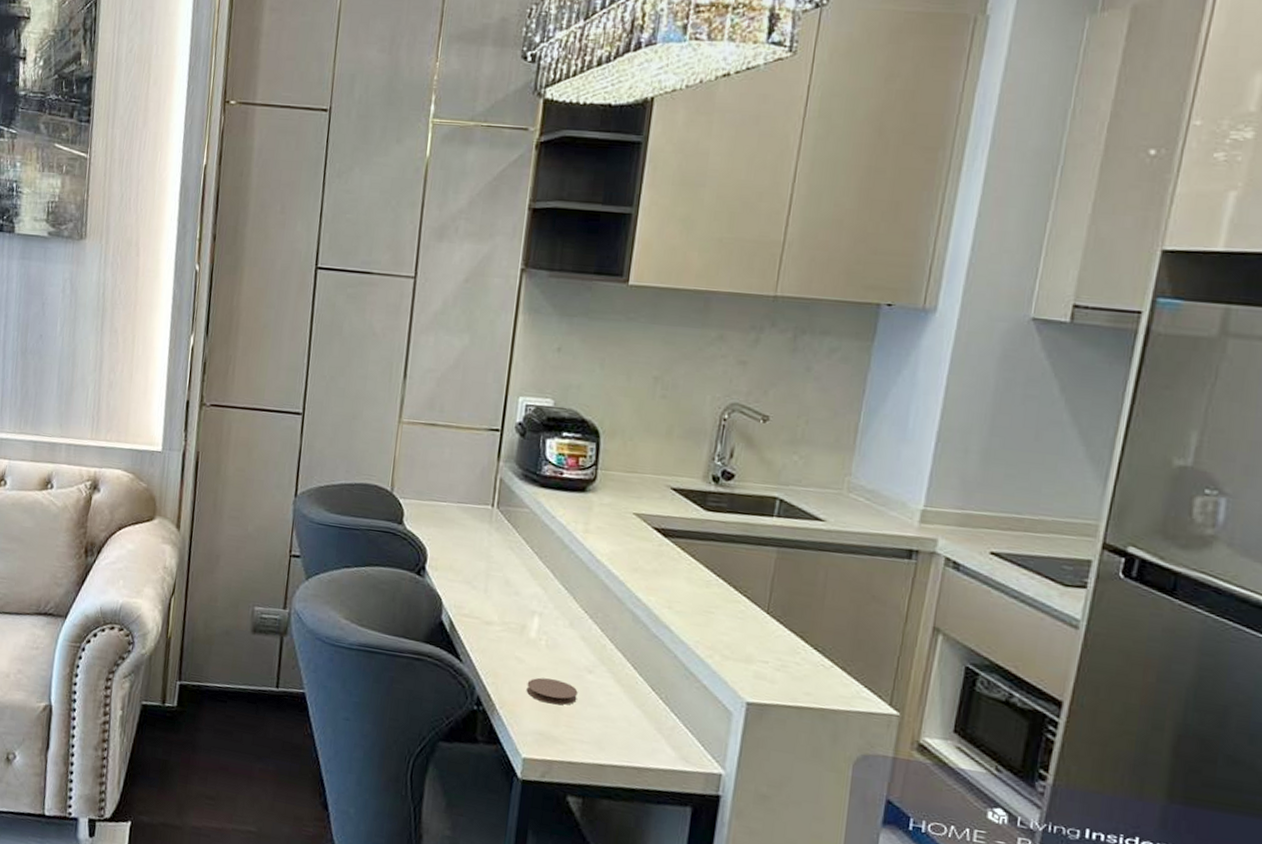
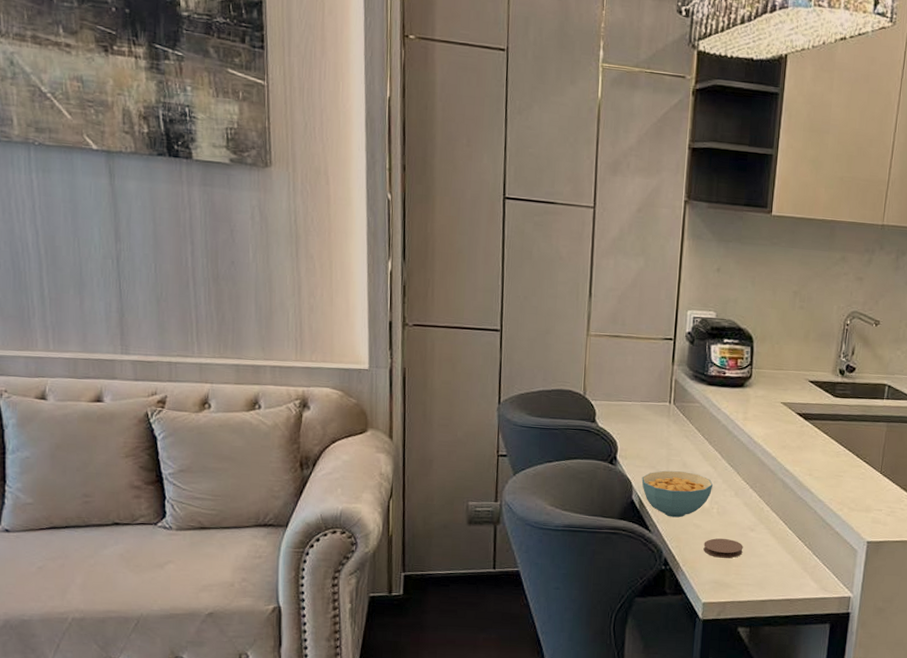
cereal bowl: none [453,587,543,648] -> present [641,470,714,518]

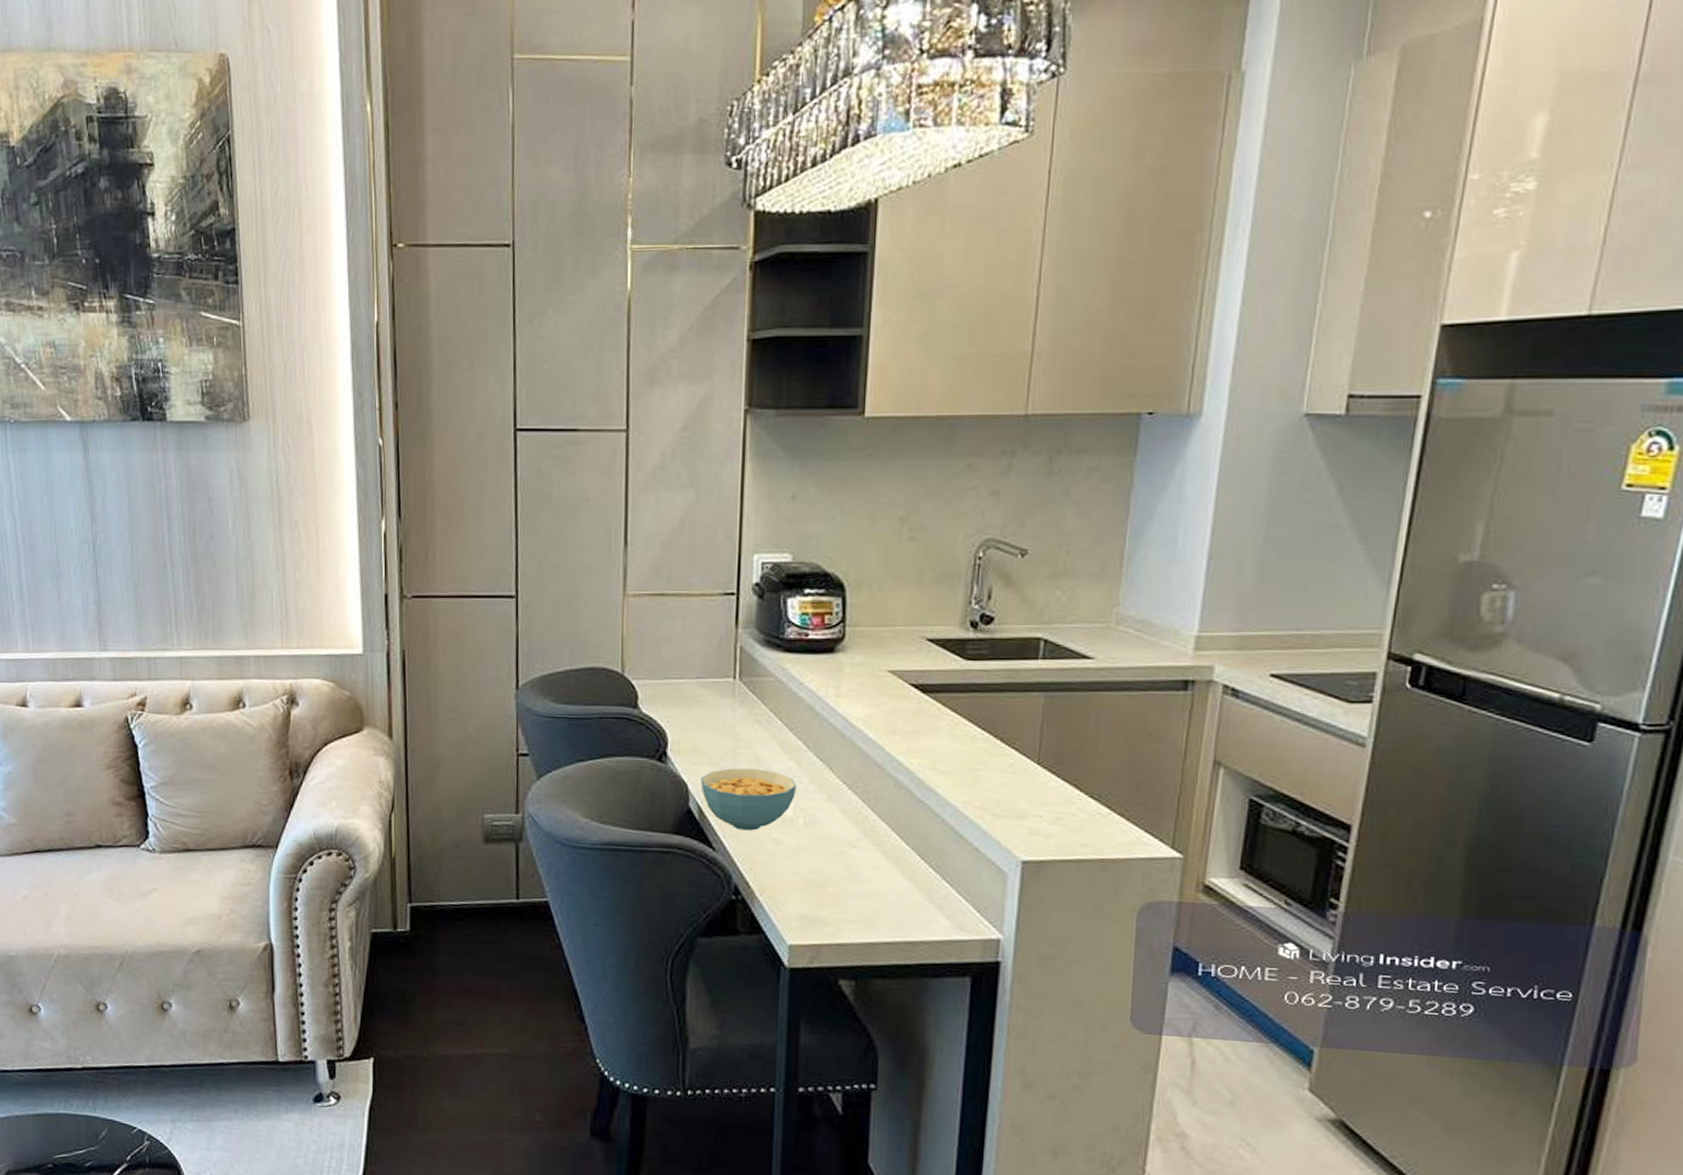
coaster: present [703,538,743,558] -> none [786,858,842,885]

